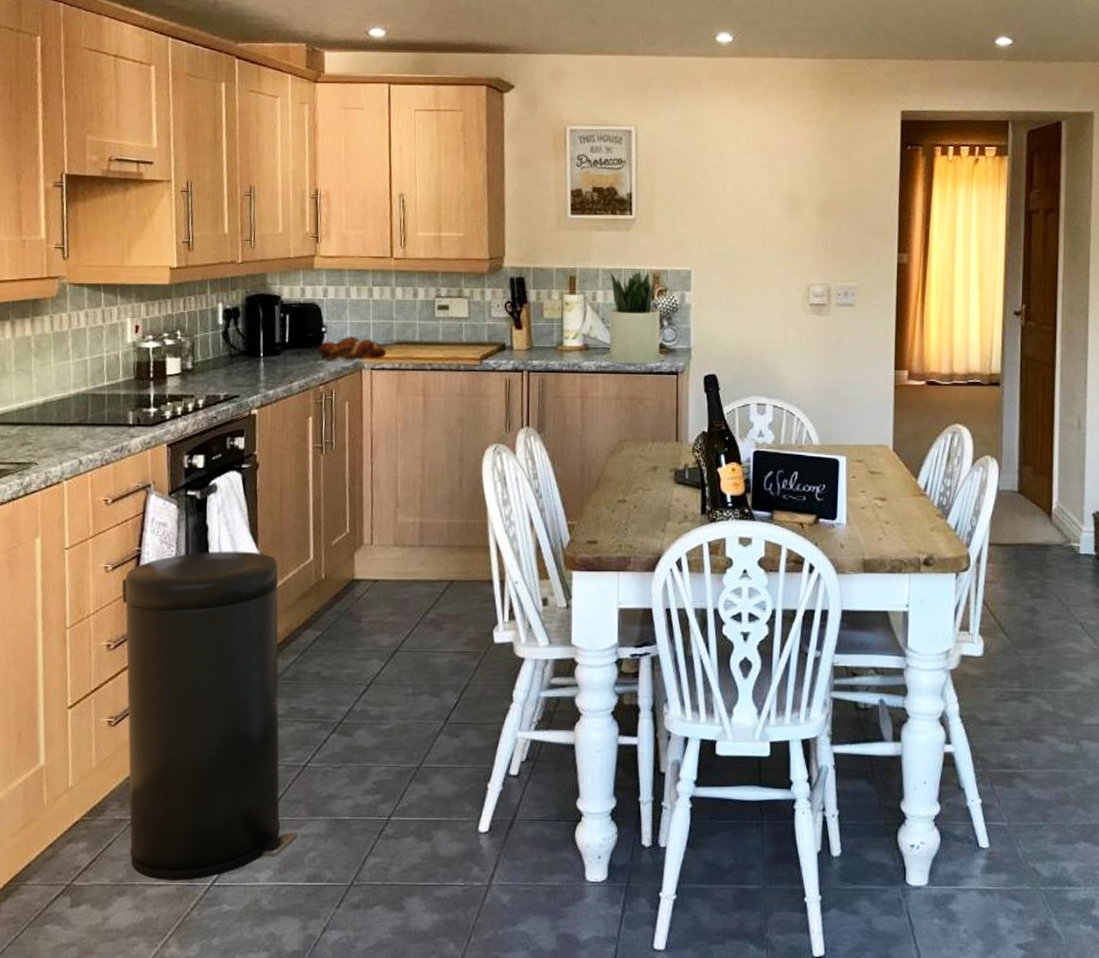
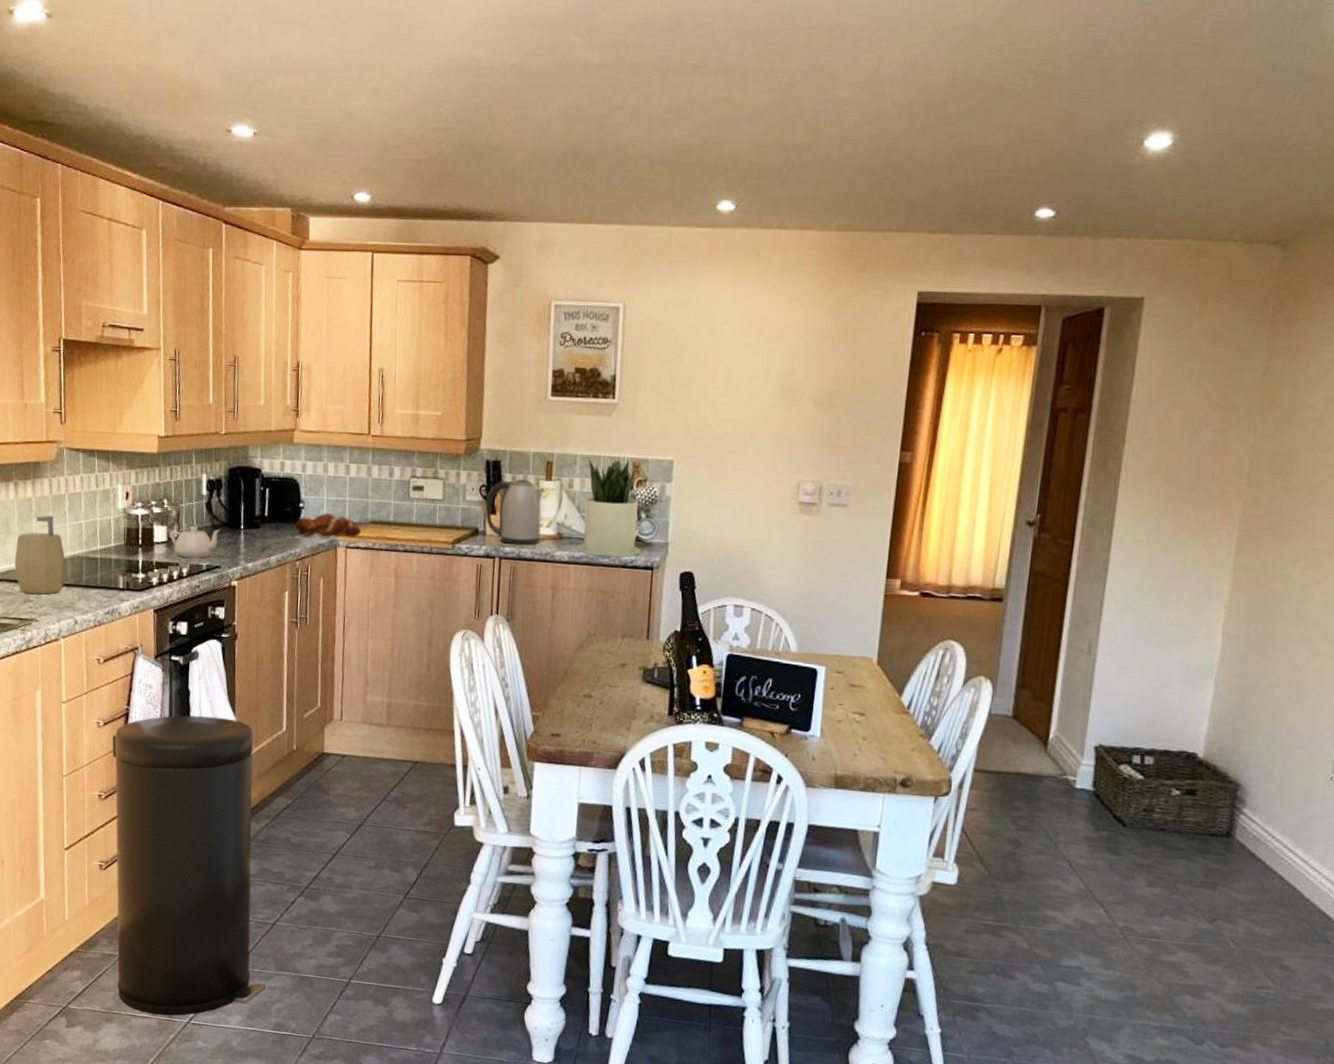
soap dispenser: none [10,353,69,437] -> present [14,515,66,595]
teapot: none [183,356,239,389] -> present [169,525,221,559]
kettle: none [511,294,568,357] -> present [485,479,543,545]

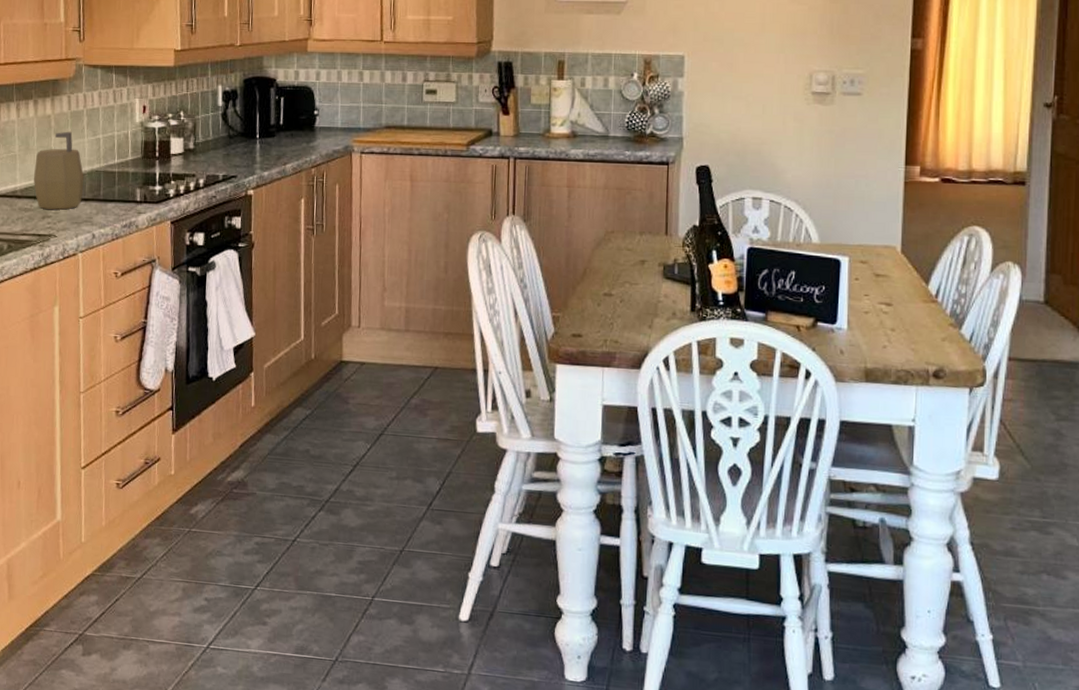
pedal bin: present [112,715,266,1016] -> none [129,326,287,641]
teapot: present [169,525,221,559] -> none [185,136,237,169]
bread loaf: present [295,512,362,538] -> none [310,119,376,145]
kettle: present [485,479,543,545] -> none [498,80,556,145]
planter: present [577,458,641,559] -> none [592,55,656,155]

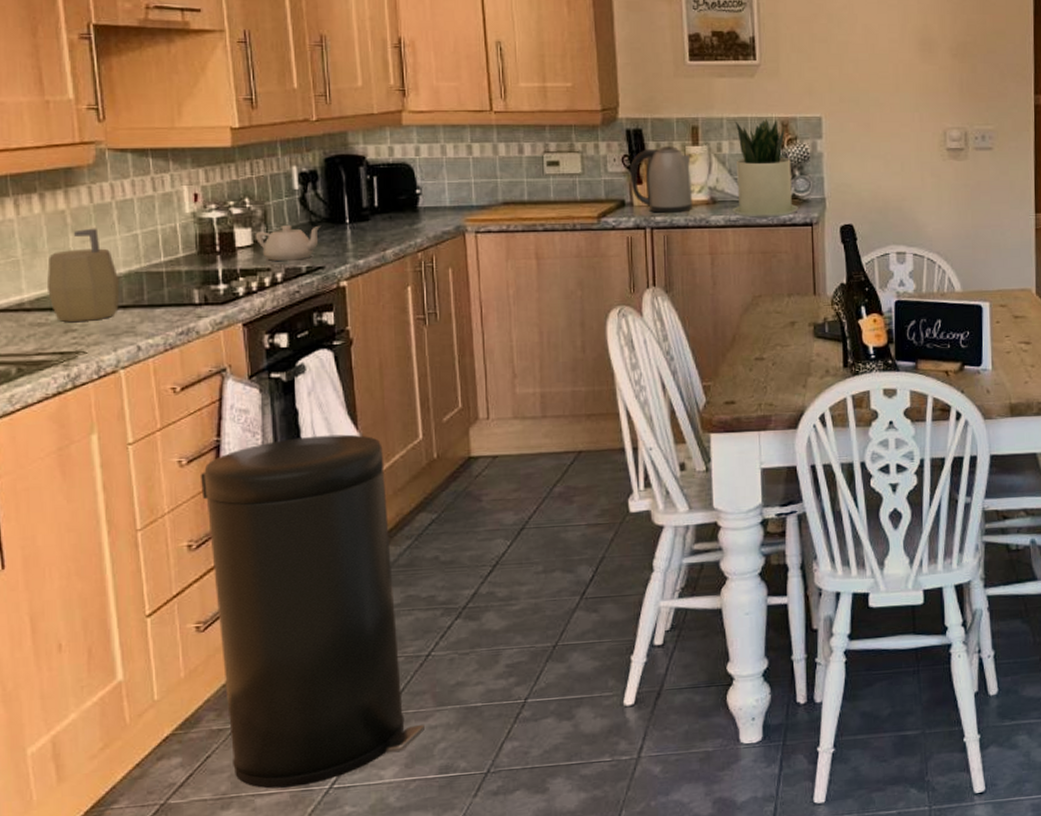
pedal bin: none [129,326,287,641] -> present [201,434,425,788]
teapot: none [185,136,237,169] -> present [255,224,322,261]
kettle: none [498,80,556,145] -> present [630,147,693,213]
planter: none [592,55,656,155] -> present [733,118,798,219]

